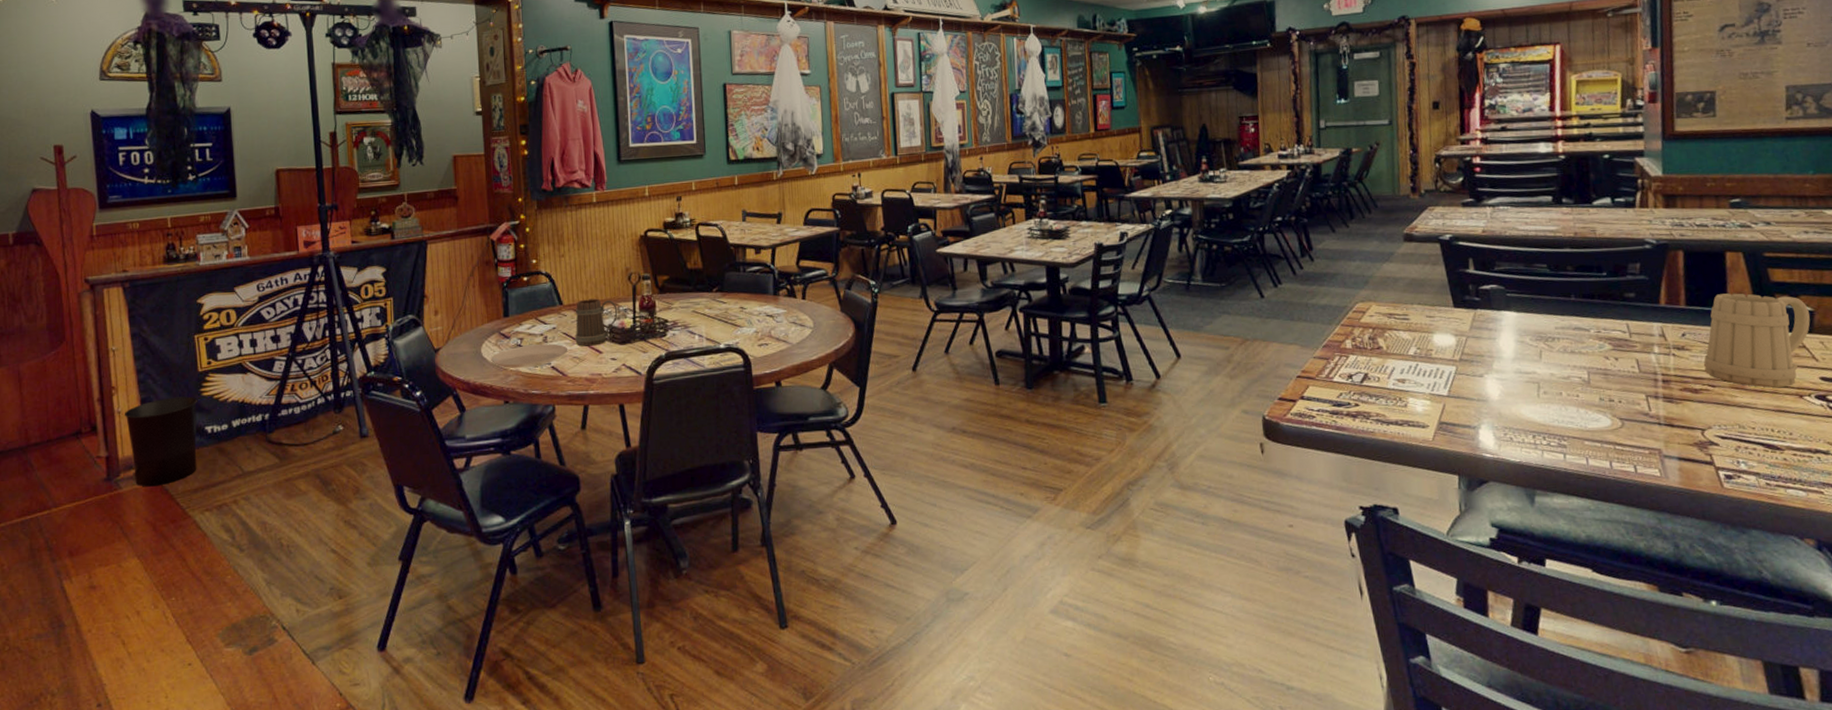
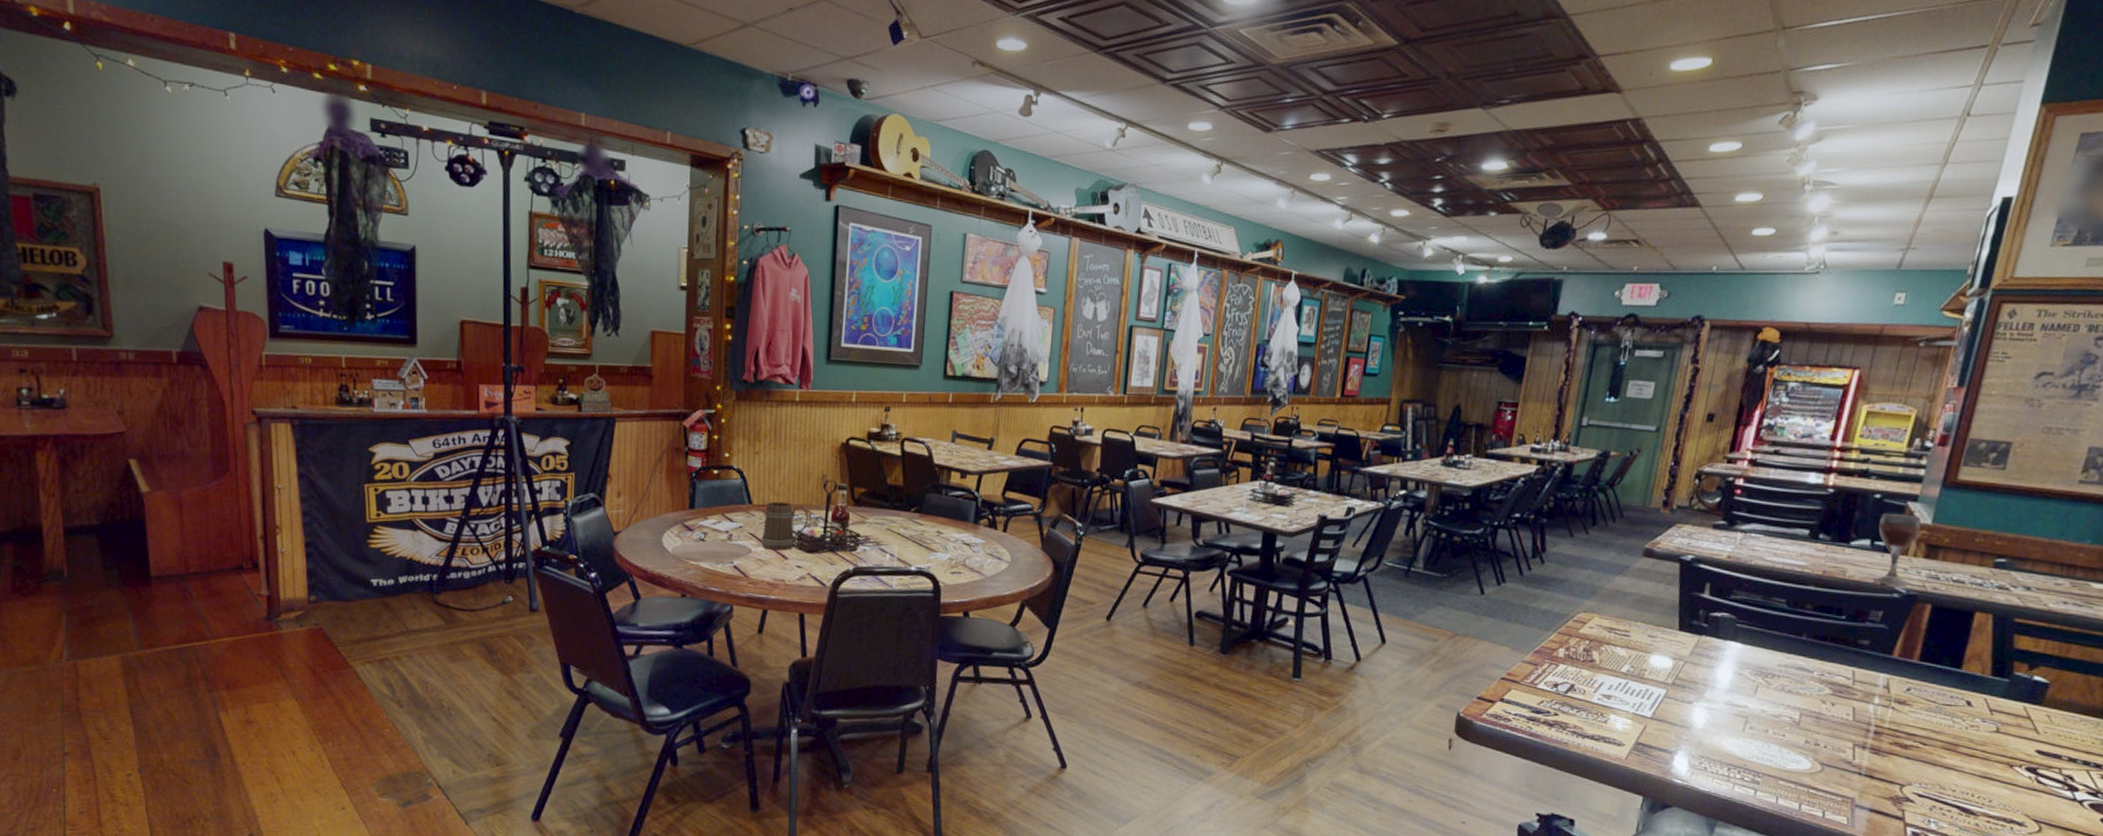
waste bin: present [125,396,197,487] -> none [288,544,364,632]
cup: none [1614,169,1660,238] -> present [1872,512,1921,587]
beer mug: present [1703,293,1810,388] -> none [1920,653,2045,755]

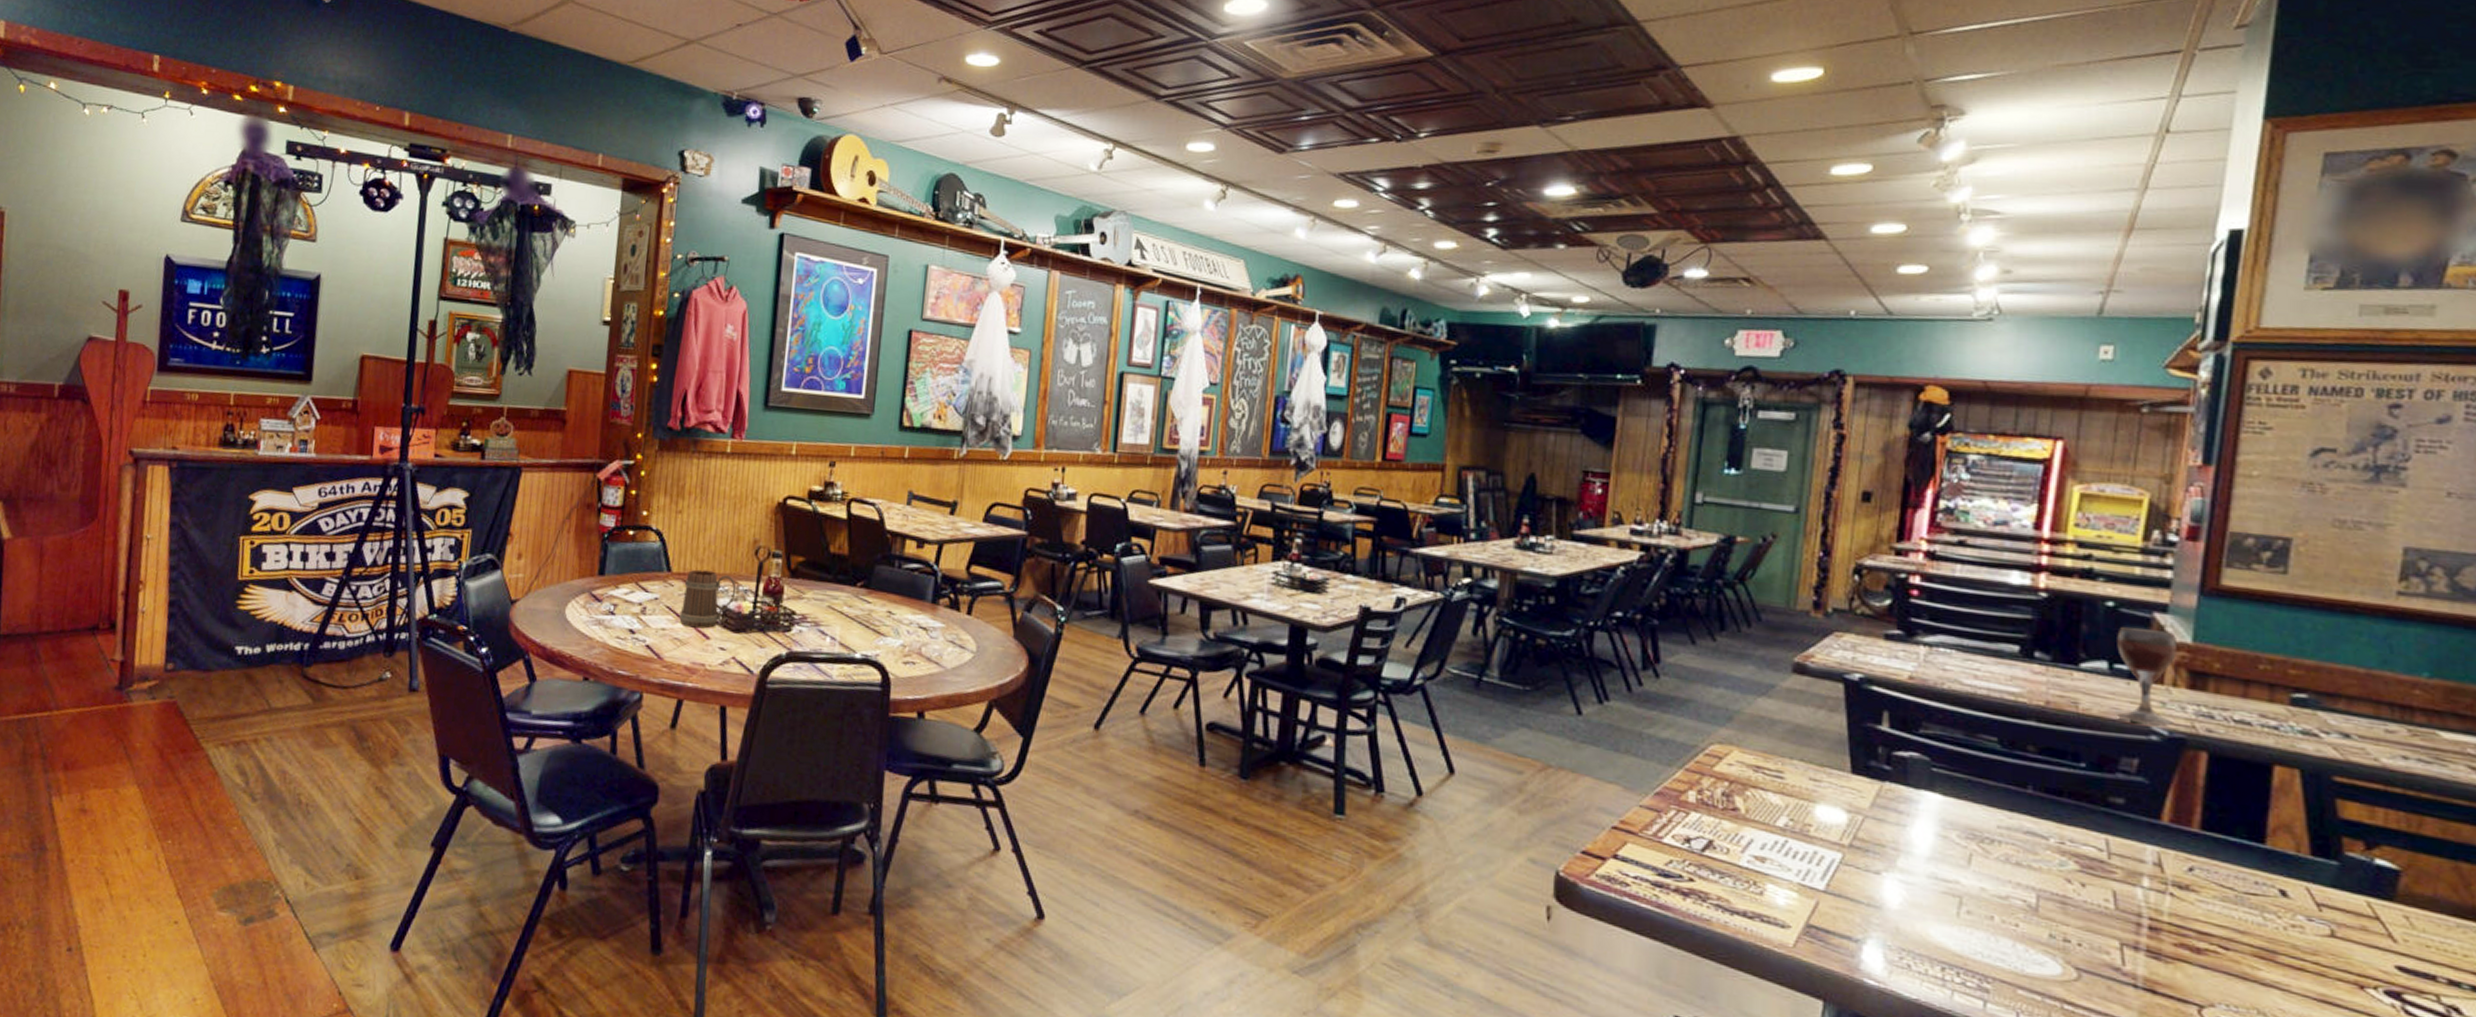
plate: present [670,540,753,565] -> none [574,613,670,643]

